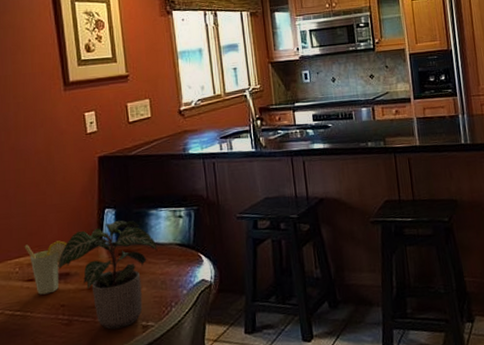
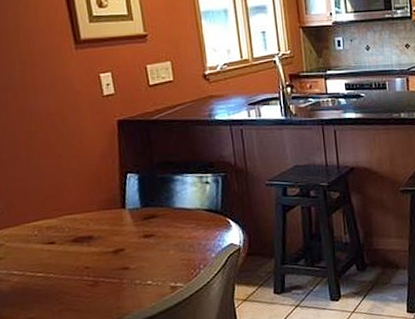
cup: present [24,240,67,295] -> none [42,204,88,257]
potted plant: present [58,220,158,330] -> none [79,185,184,290]

